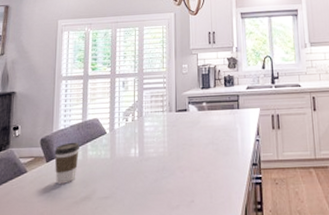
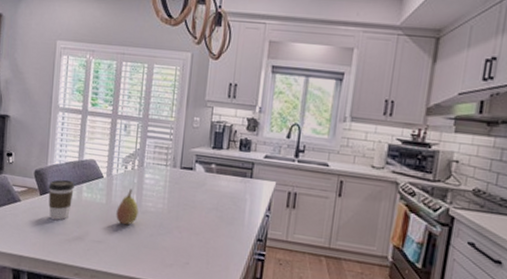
fruit: none [121,139,141,176] -> present [116,188,139,225]

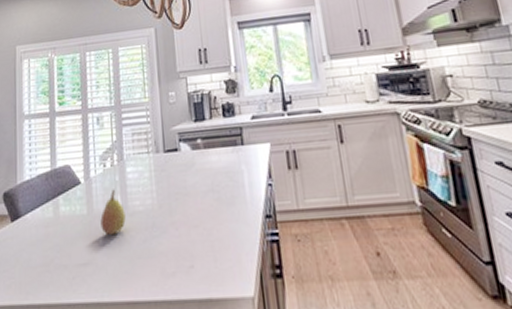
coffee cup: present [48,179,74,220] -> none [20,195,49,249]

